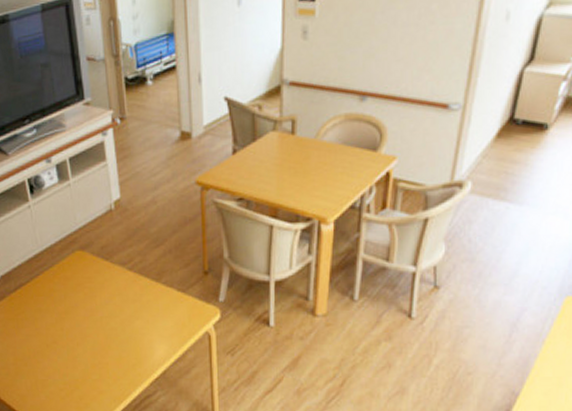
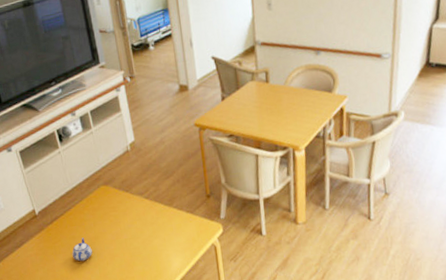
teapot: none [37,311,61,339] -> present [72,237,92,262]

